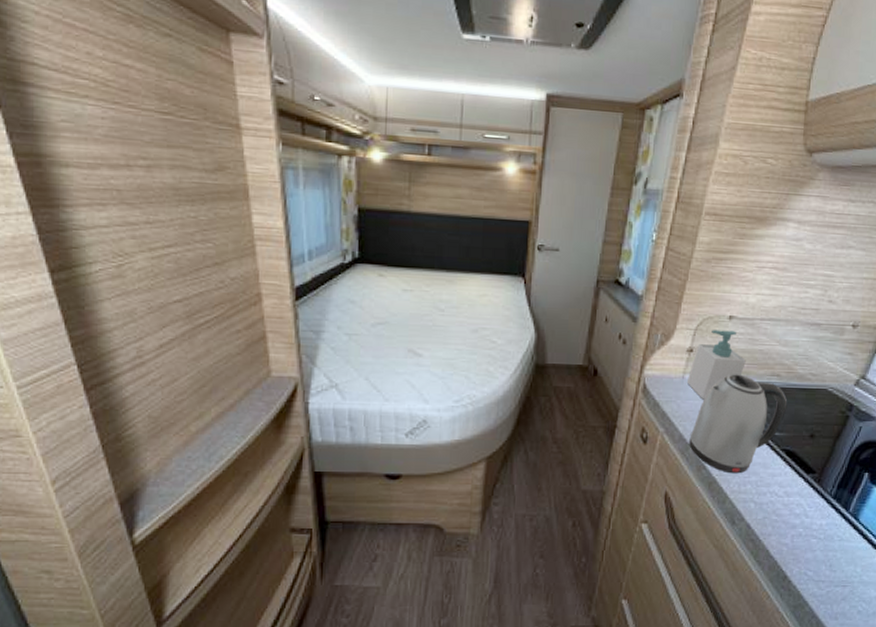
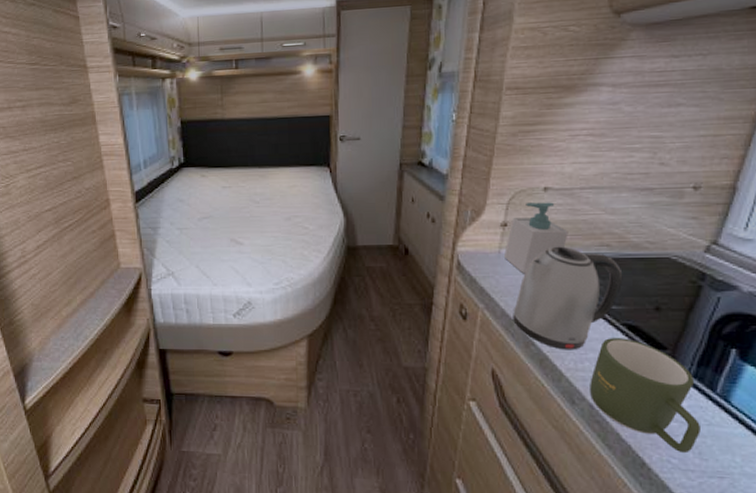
mug: none [748,462,834,566] -> present [590,338,701,454]

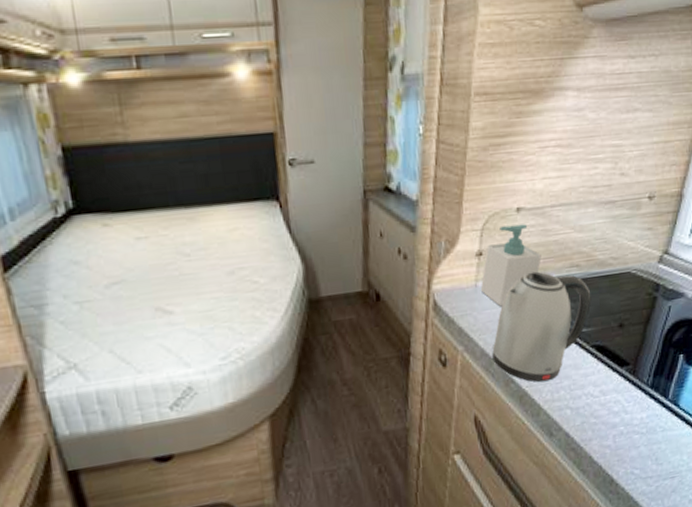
mug: present [590,338,701,454] -> none [565,360,657,463]

